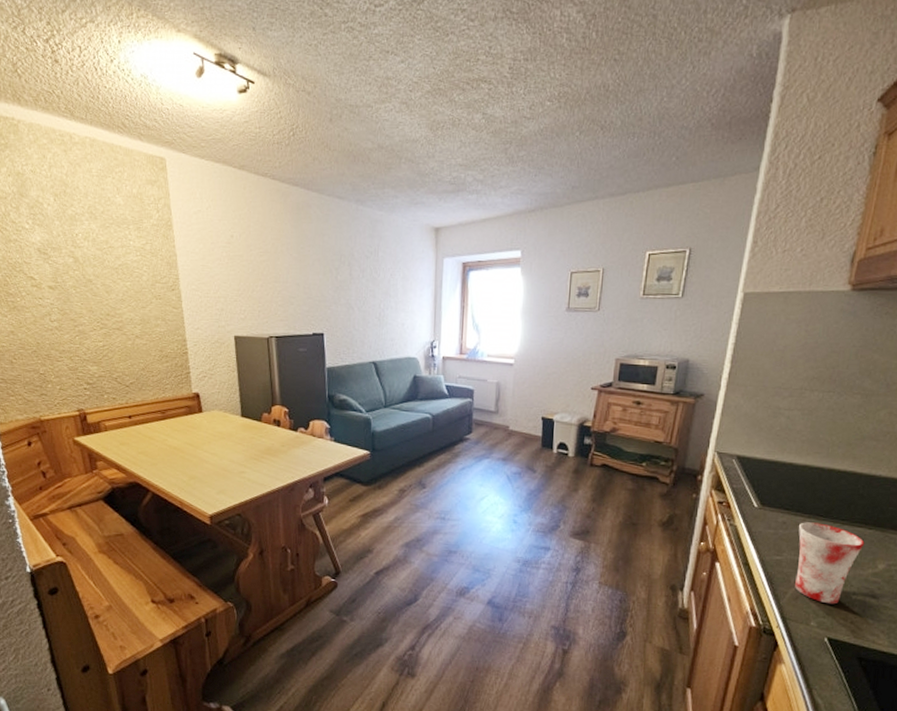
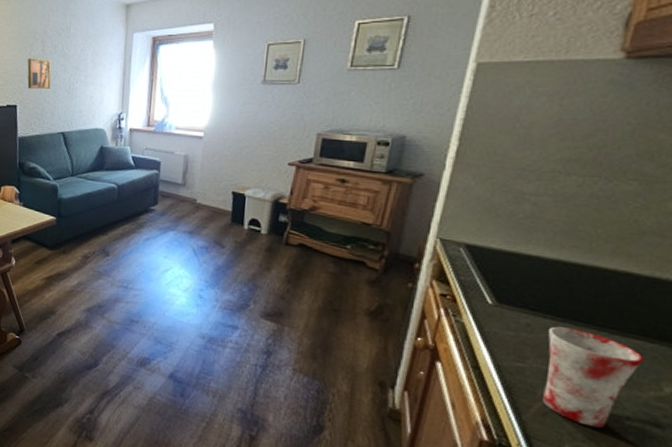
wall art: none [334,283,360,317] -> present [27,58,51,90]

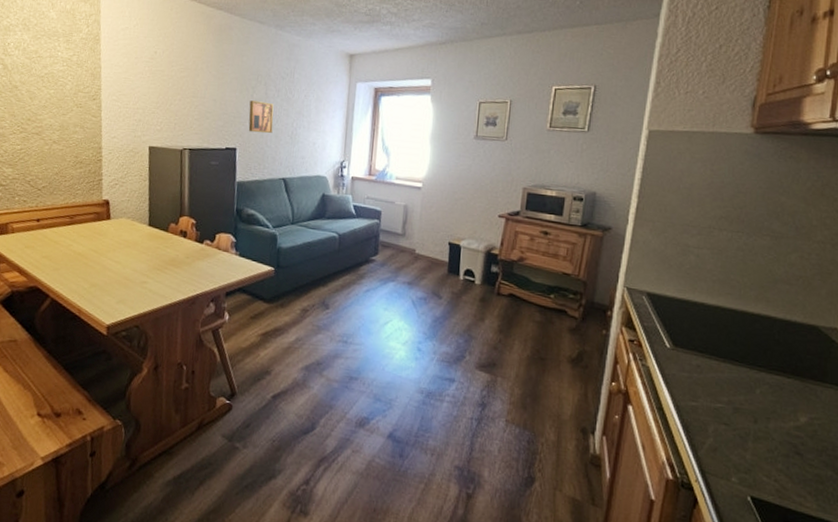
mug: present [542,326,644,428] -> none [713,366,784,459]

